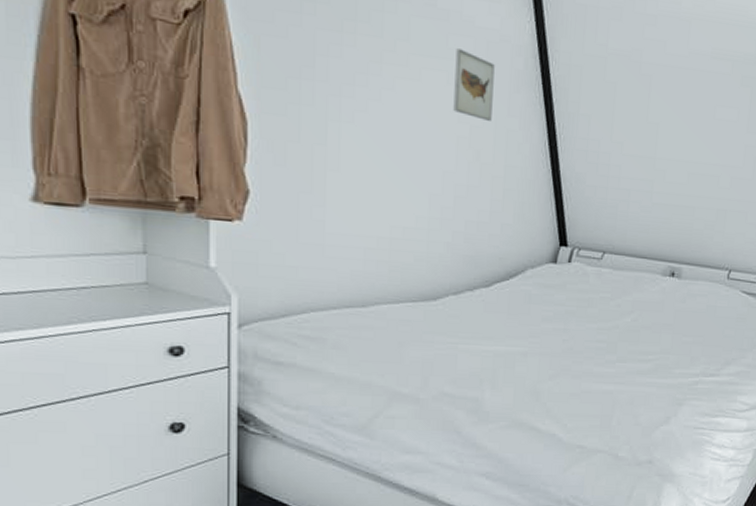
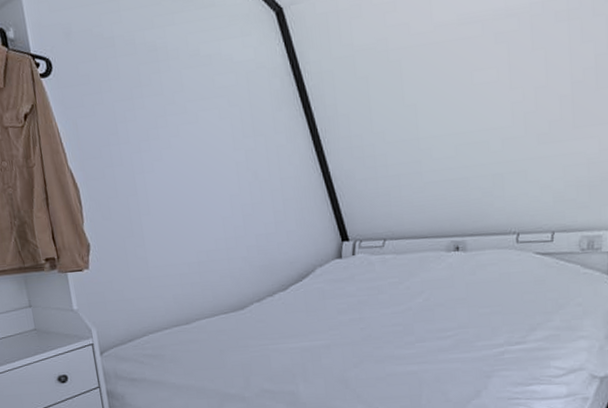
wall art: present [453,48,495,121] -> none [222,85,262,143]

